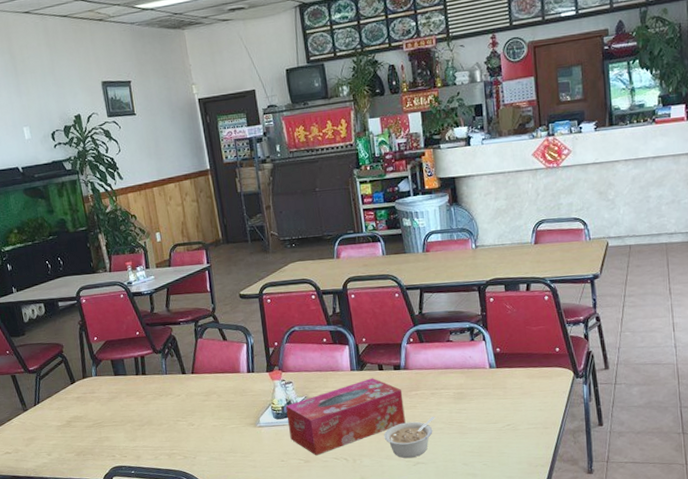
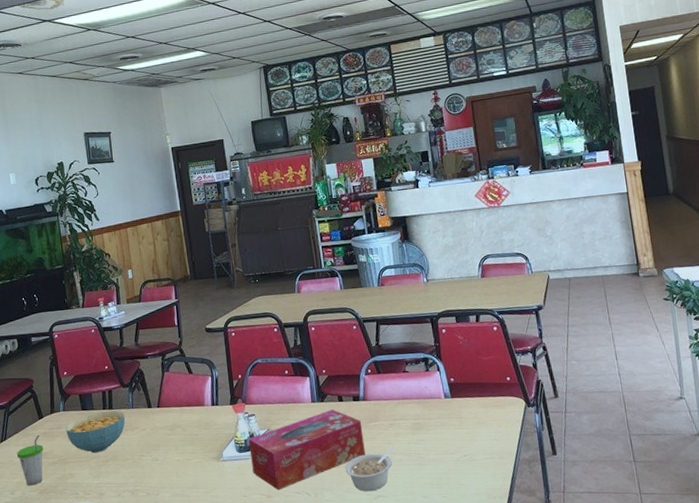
cup: none [50,399,79,448] -> present [16,434,44,486]
cereal bowl: none [98,376,159,418] -> present [65,410,126,454]

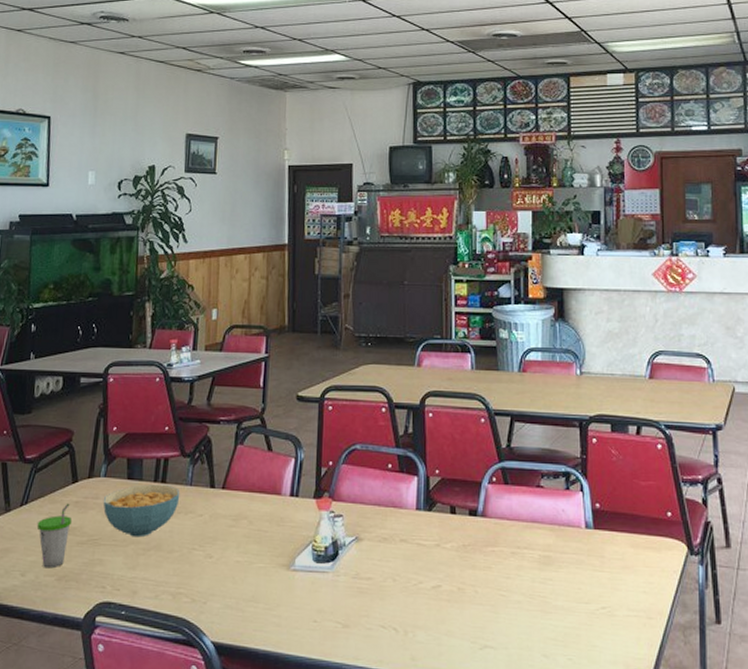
tissue box: present [248,409,366,491] -> none [329,523,476,620]
legume: present [344,448,394,492] -> none [446,584,513,639]

